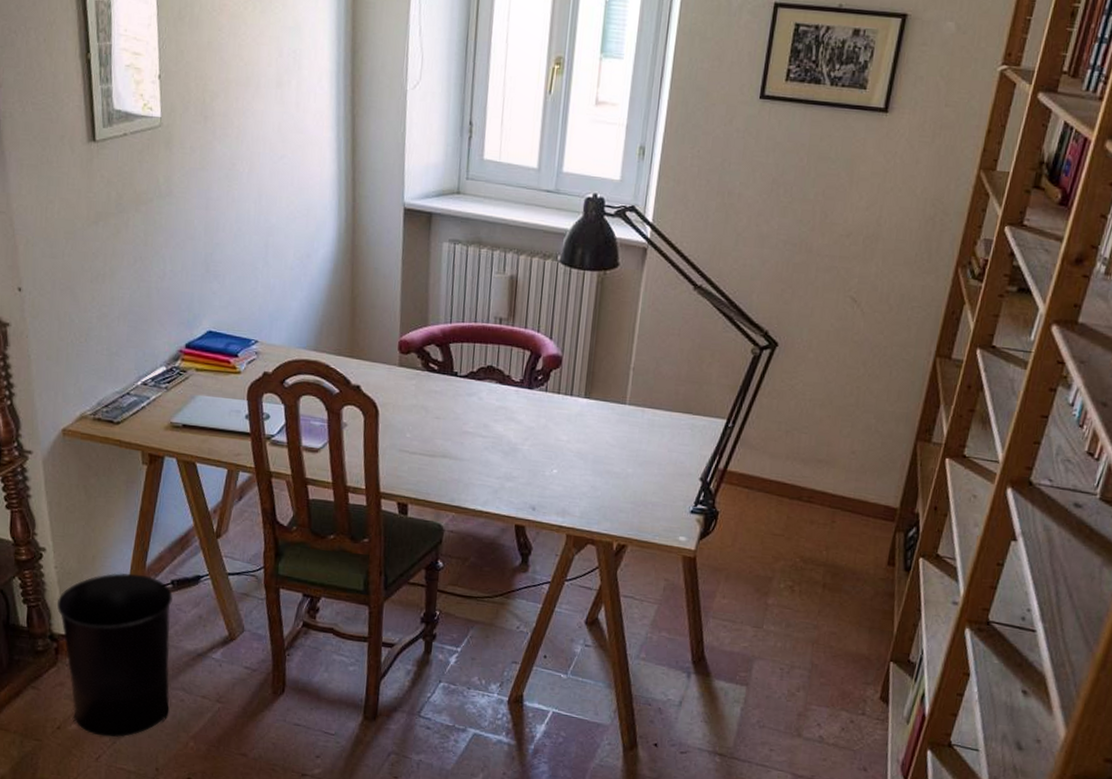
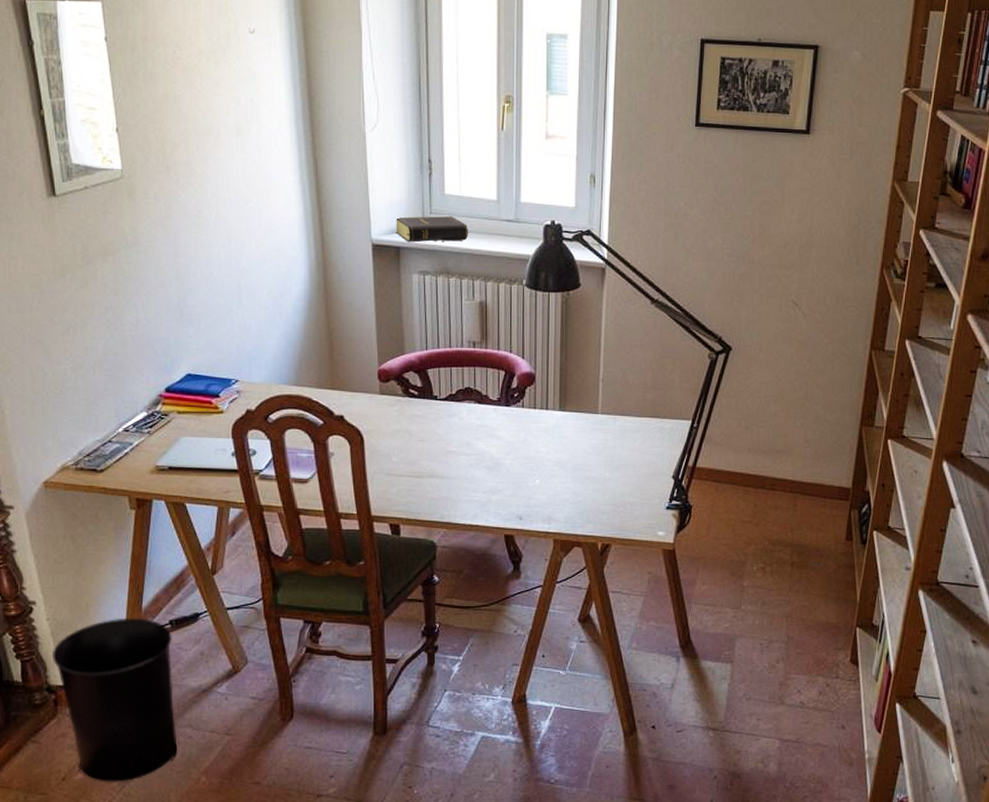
book: none [429,181,507,210] -> present [396,216,470,243]

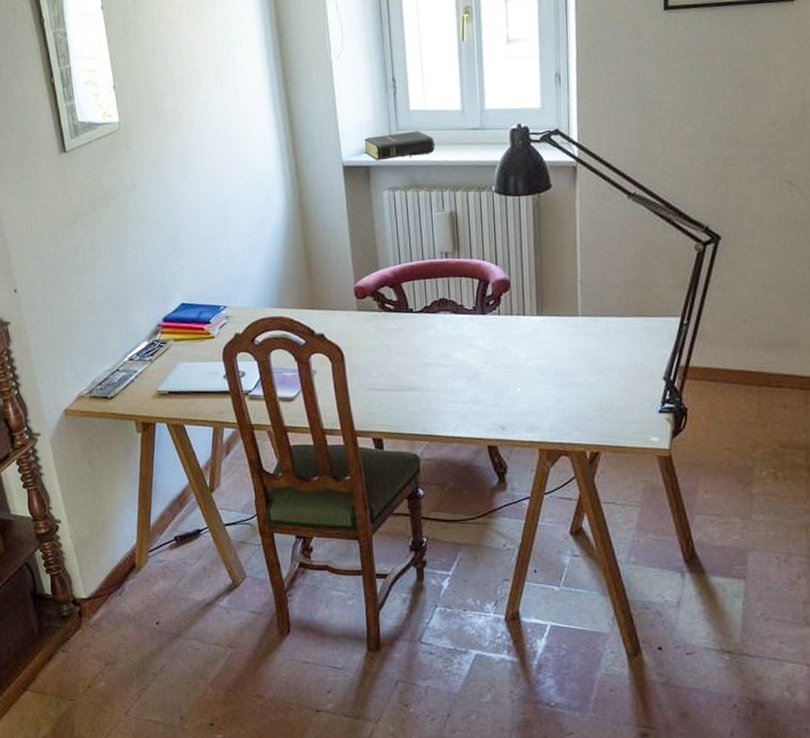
waste bin: present [53,618,178,782] -> none [76,534,186,691]

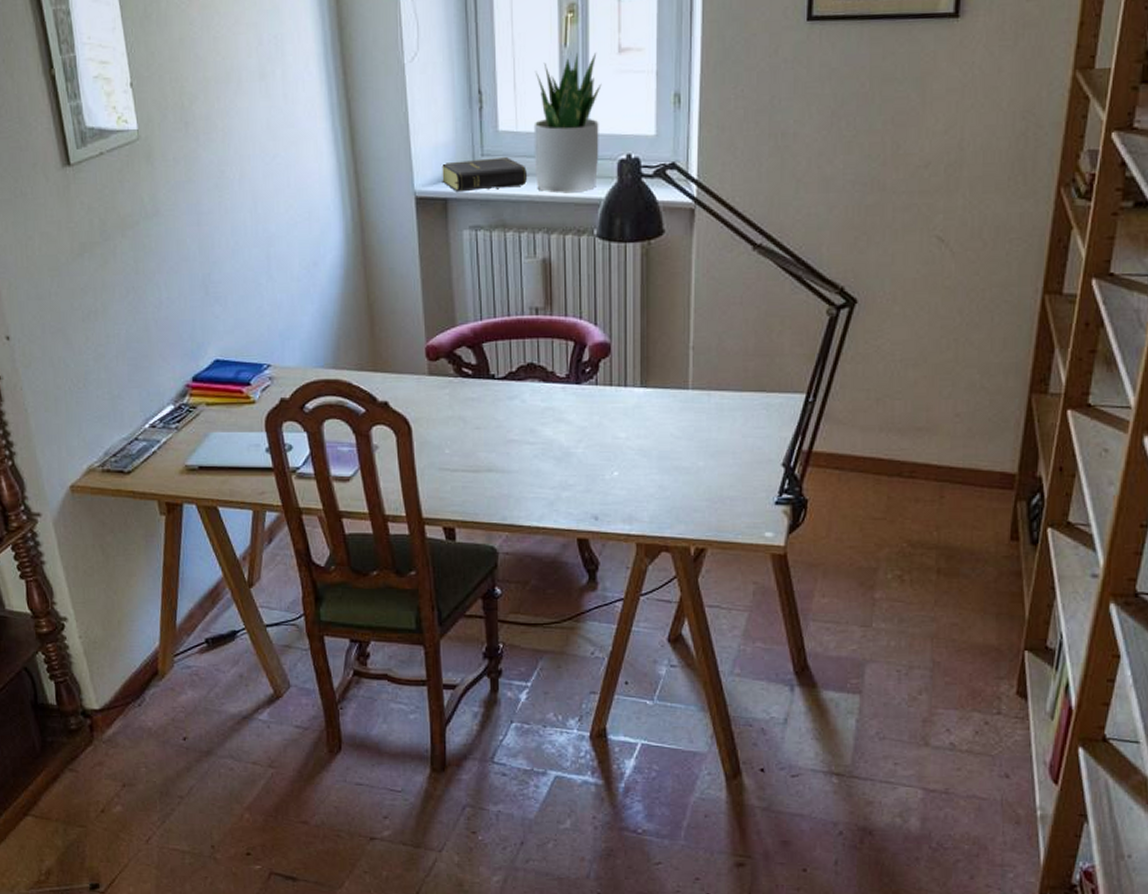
planter: none [439,44,494,159] -> present [533,52,602,194]

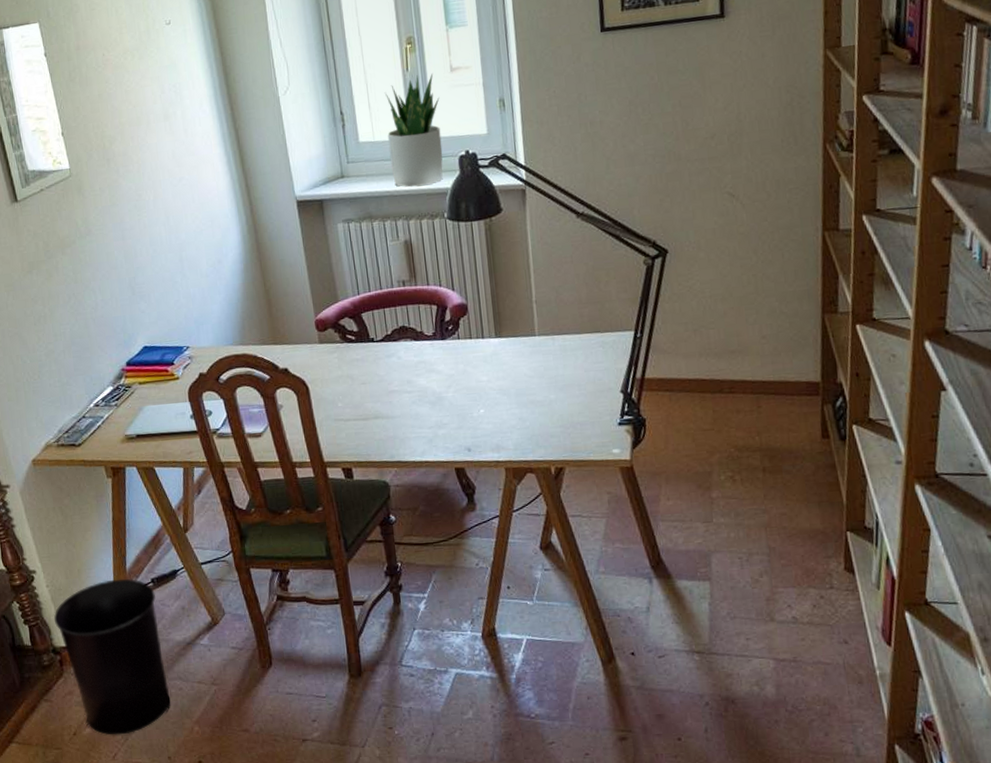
waste bin: none [86,635,219,816] -> present [54,578,171,735]
book: present [442,157,530,193] -> none [316,162,388,194]

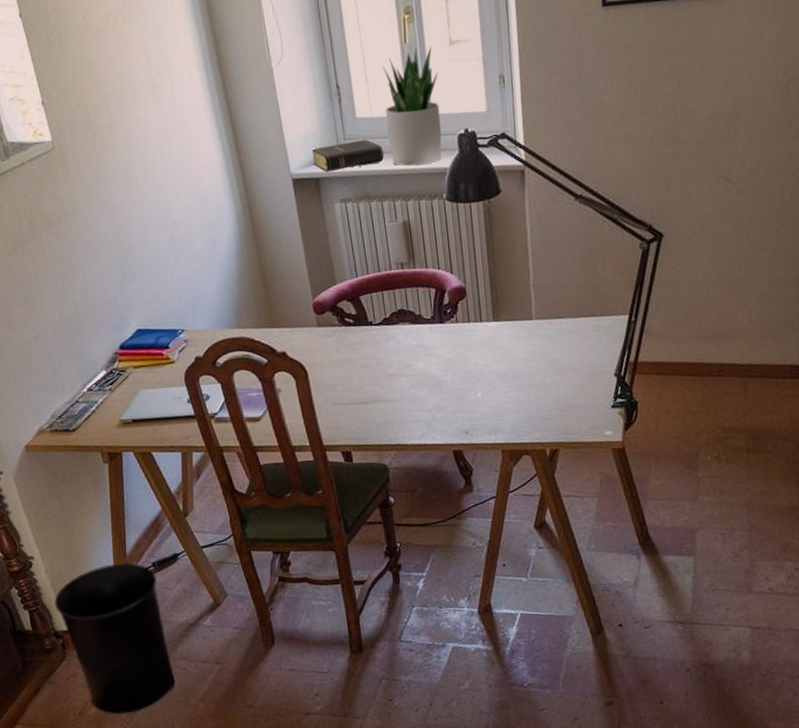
book: none [316,162,388,194] -> present [312,139,386,172]

